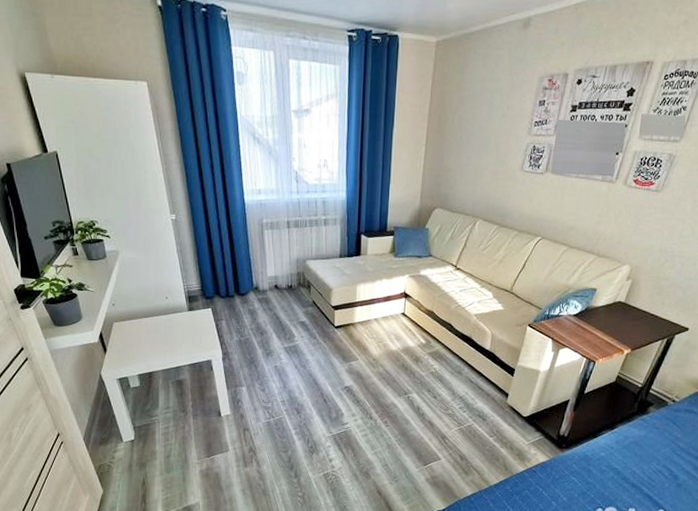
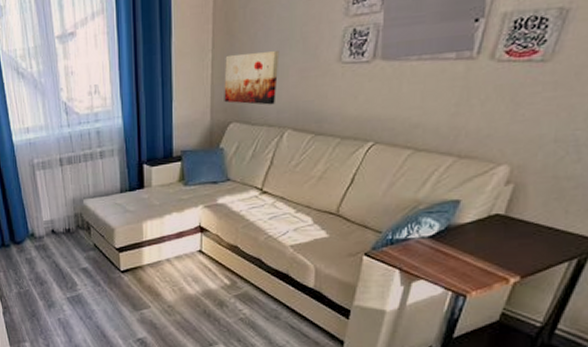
wall art: none [432,151,478,197] -> present [224,51,280,105]

